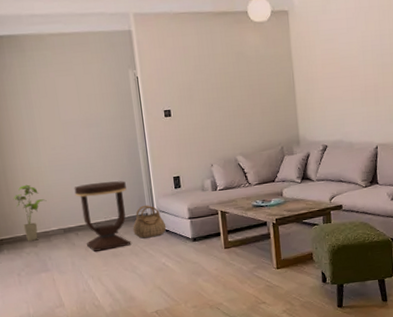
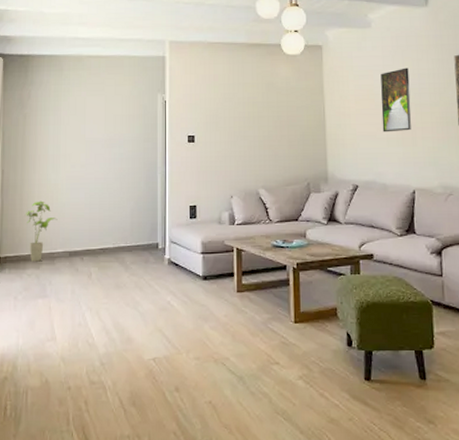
side table: present [74,181,132,252] -> none [87,204,140,280]
basket: present [133,205,167,239] -> none [141,234,176,271]
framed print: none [345,29,374,94] -> present [380,67,412,133]

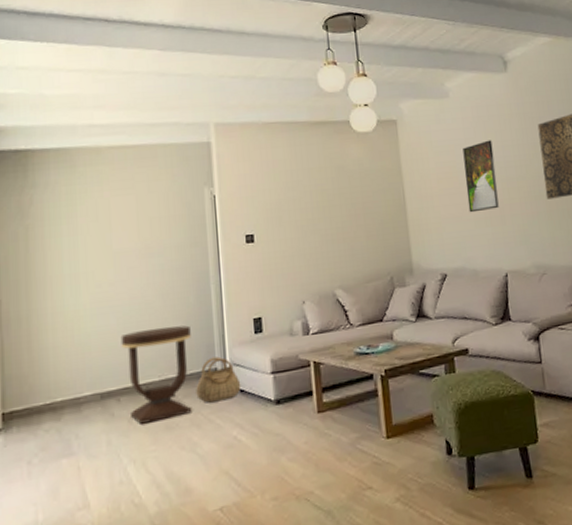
house plant: present [25,201,58,262] -> none [35,333,82,413]
side table: none [87,204,140,280] -> present [120,325,193,424]
basket: none [141,234,176,271] -> present [196,356,241,403]

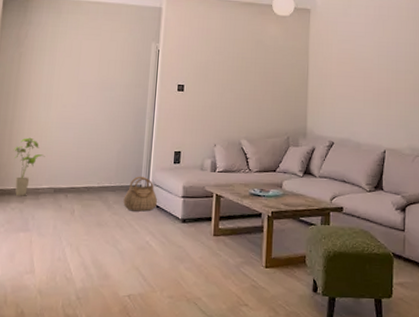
house plant: none [35,333,82,413] -> present [13,137,45,196]
side table: present [120,325,193,424] -> none [73,145,126,218]
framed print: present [462,140,499,213] -> none [360,36,388,95]

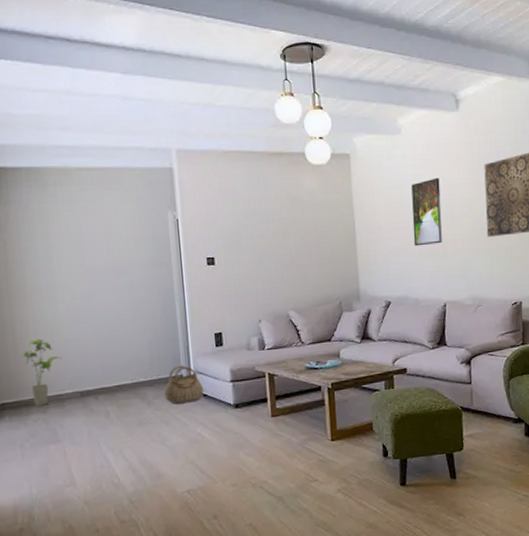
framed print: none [360,36,388,95] -> present [411,177,443,246]

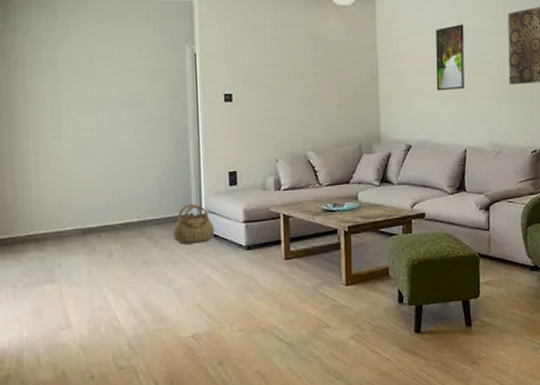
house plant: present [20,338,62,406] -> none [18,172,64,243]

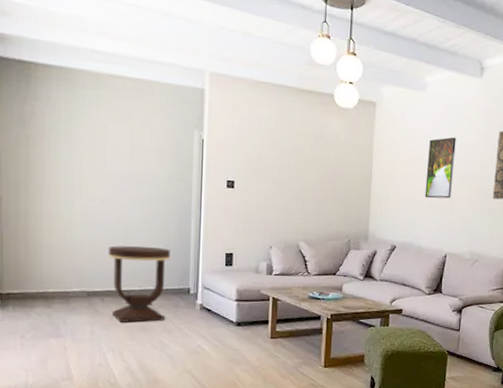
side table: none [101,173,169,259] -> present [108,245,170,323]
basket: present [173,204,215,244] -> none [170,279,209,316]

